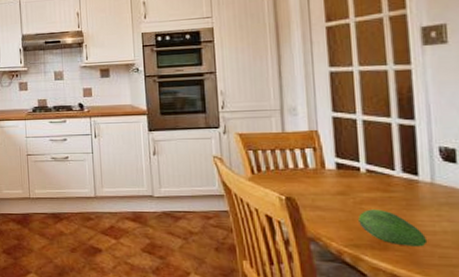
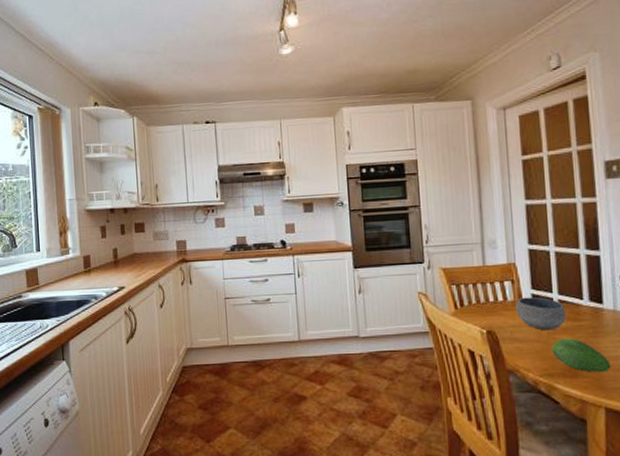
bowl: none [318,165,375,201] -> present [515,296,566,331]

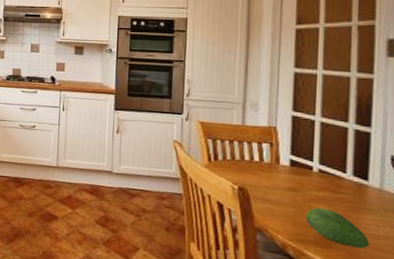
bowl: present [515,296,566,331] -> none [271,161,326,198]

